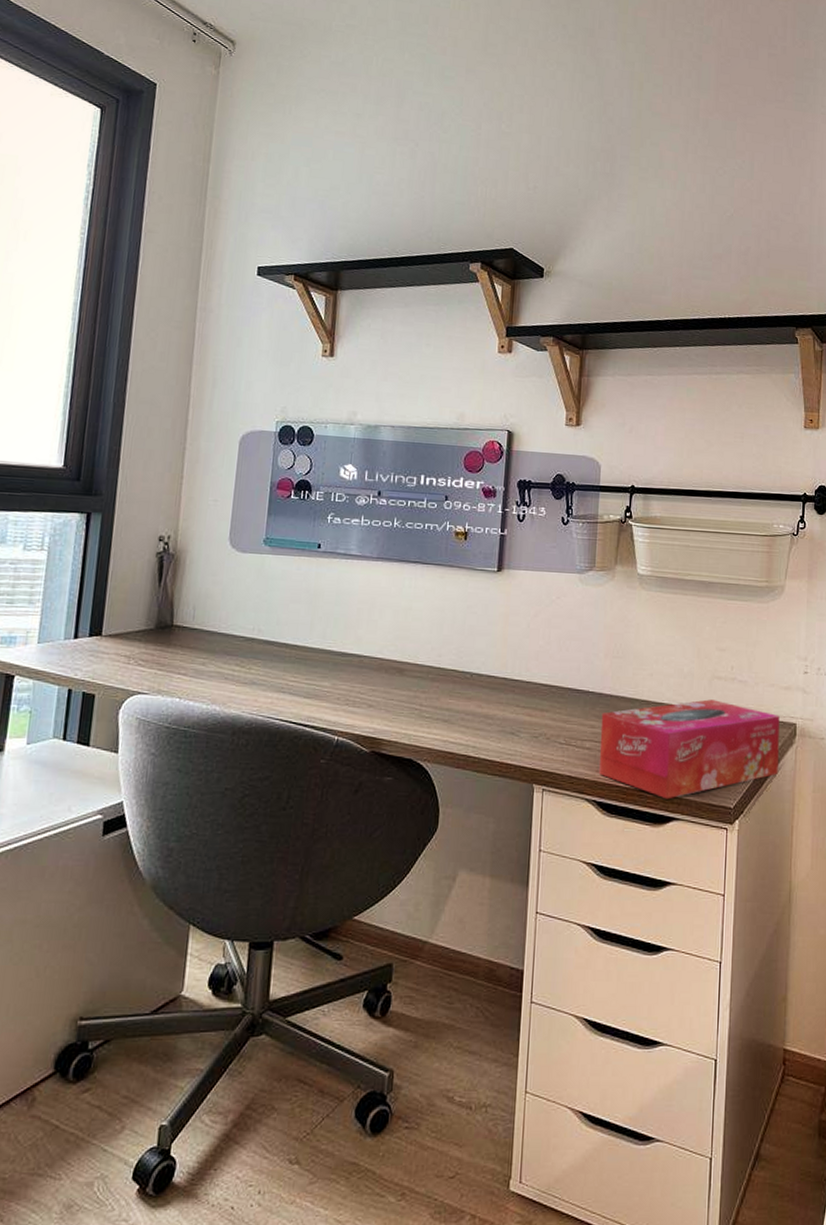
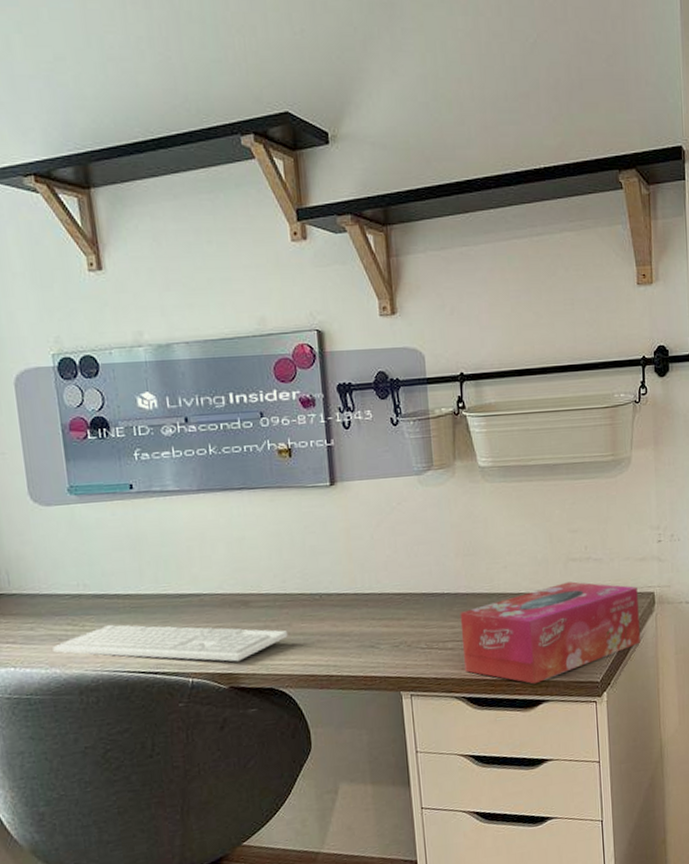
keyboard: none [218,671,435,727] -> present [53,624,288,662]

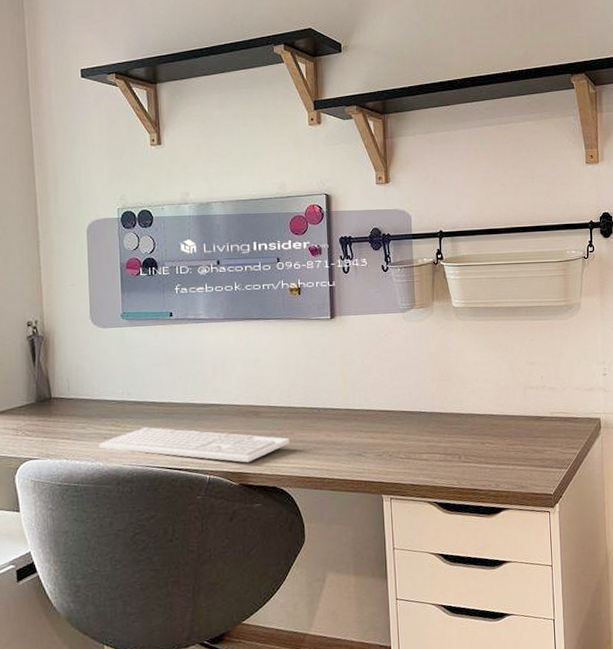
tissue box: present [460,581,640,684] -> none [434,406,588,494]

